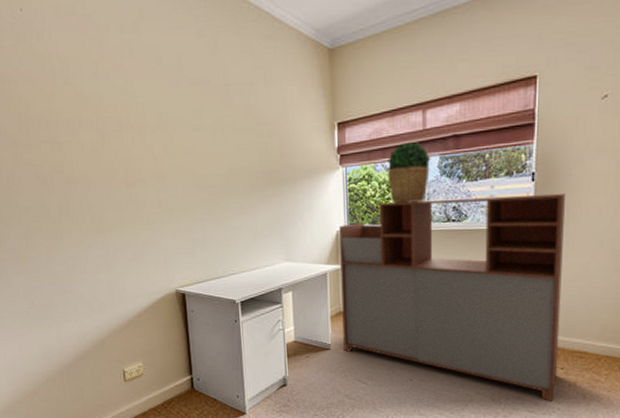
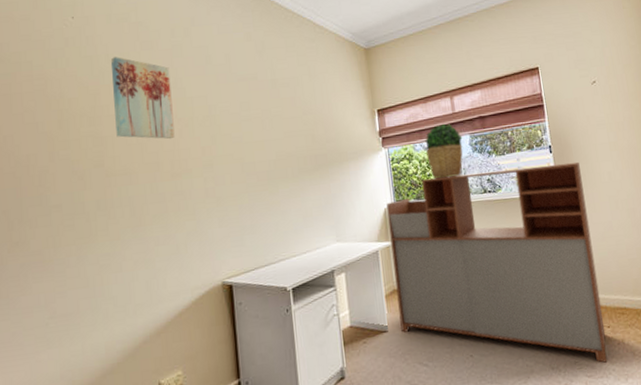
wall art: none [61,55,128,148] -> present [110,57,175,140]

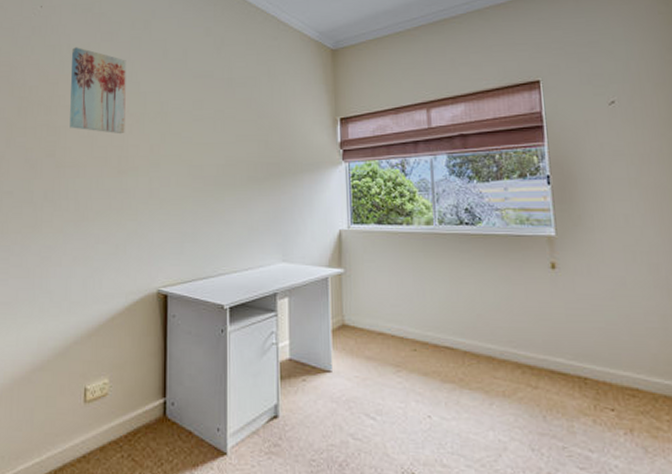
storage cabinet: present [386,162,608,363] -> none [342,198,608,455]
potted plant: present [425,123,463,179] -> none [393,139,438,203]

